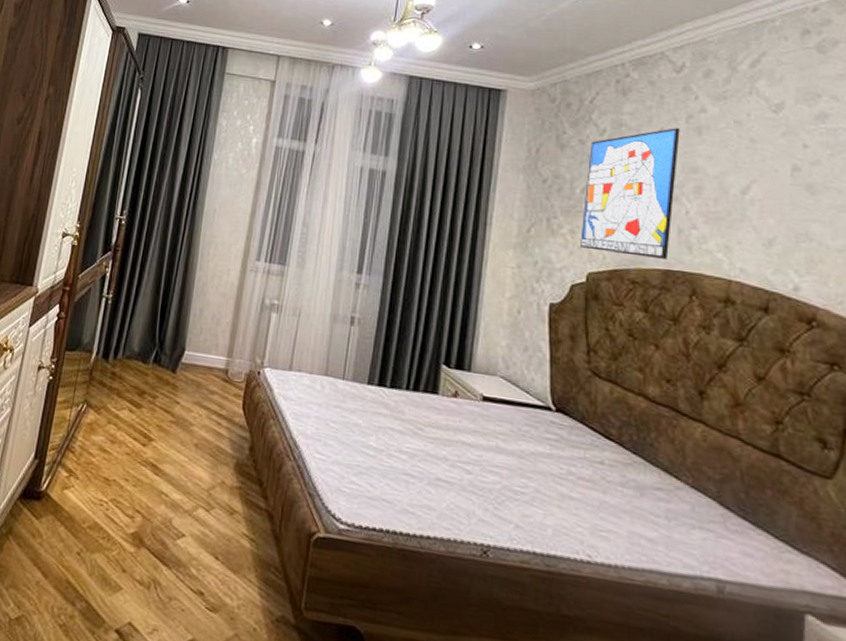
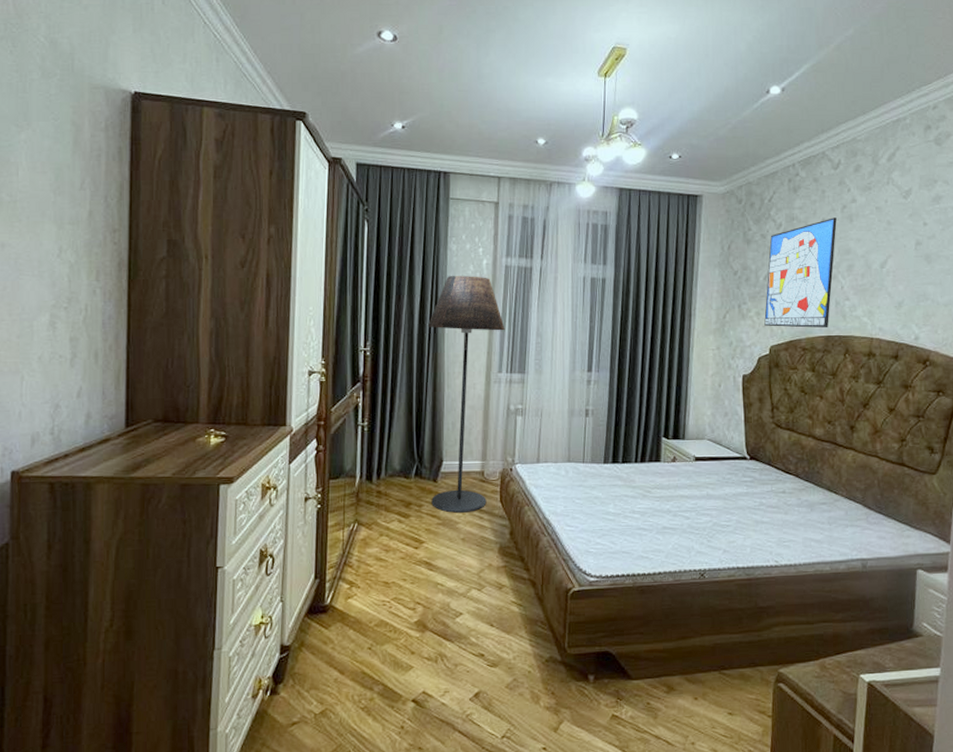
floor lamp: none [167,151,269,415] -> present [427,276,505,513]

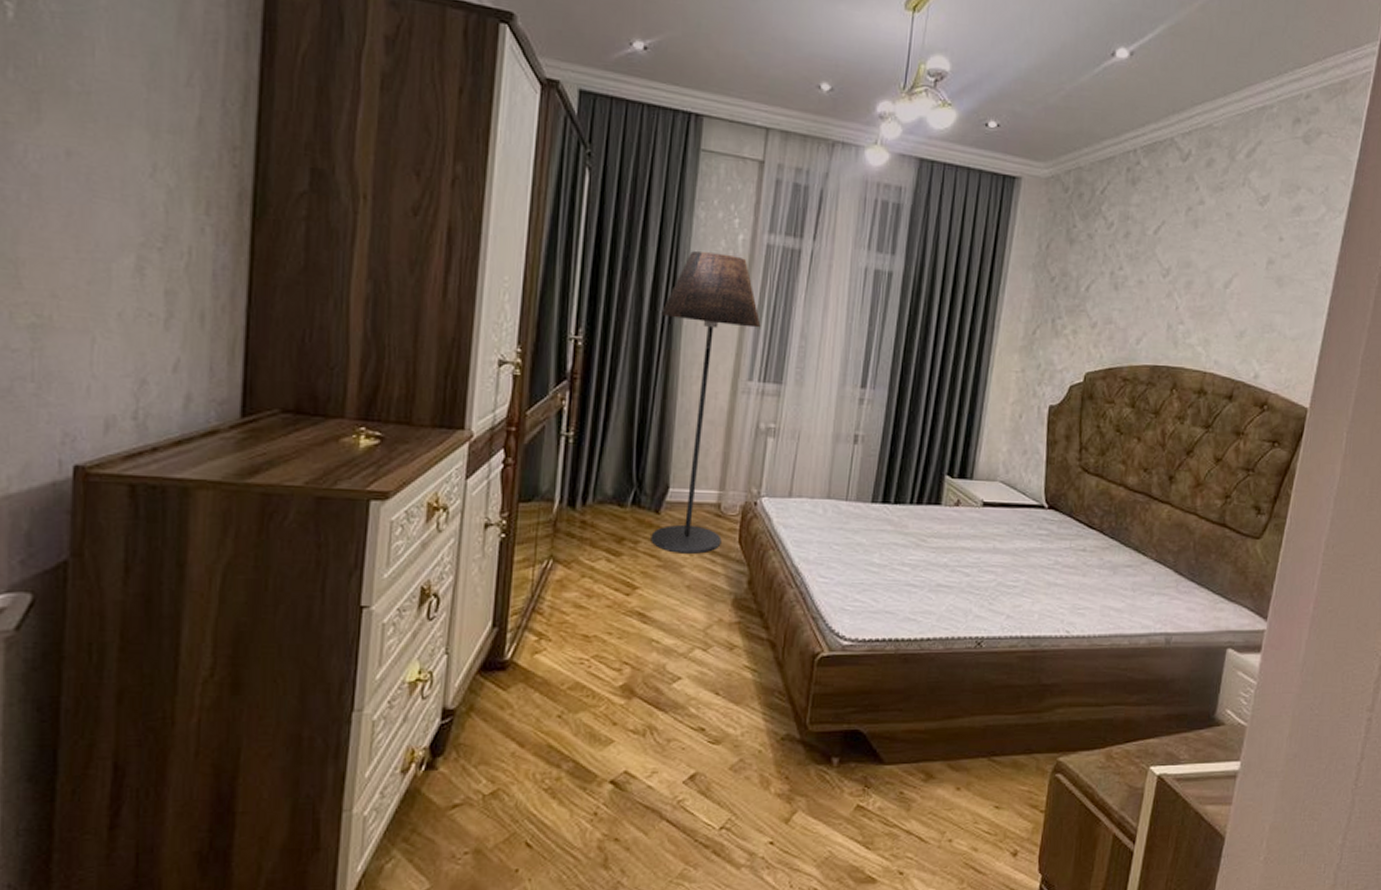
wall art: present [764,217,837,328] -> none [1081,221,1179,356]

